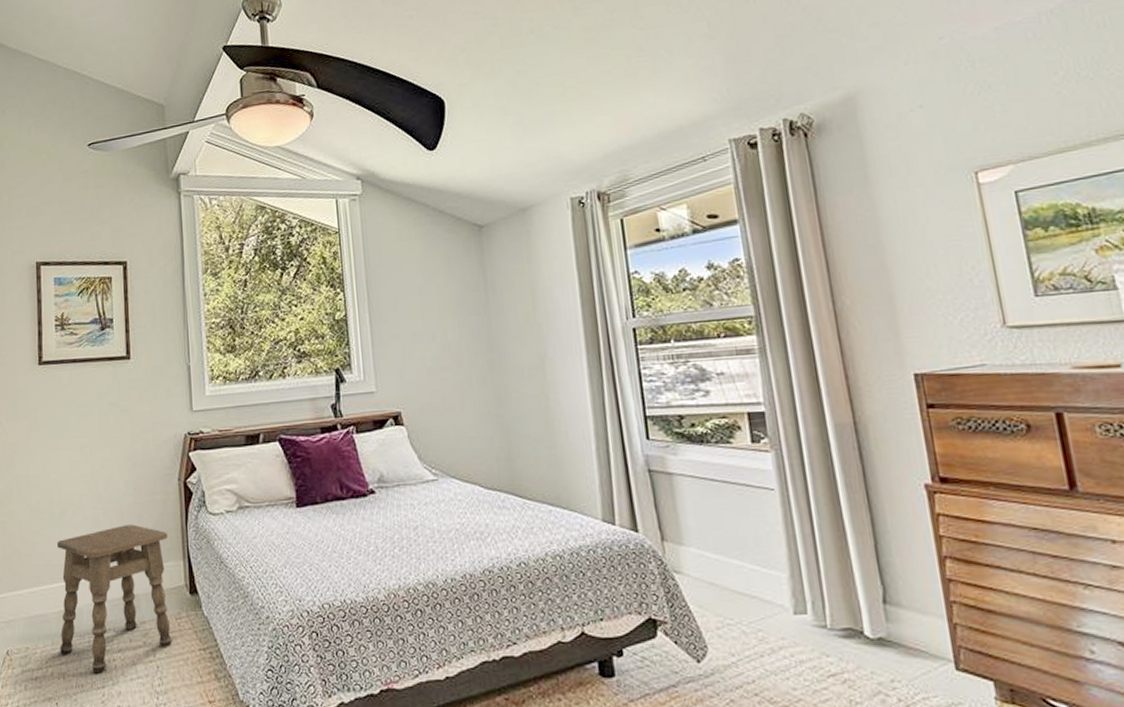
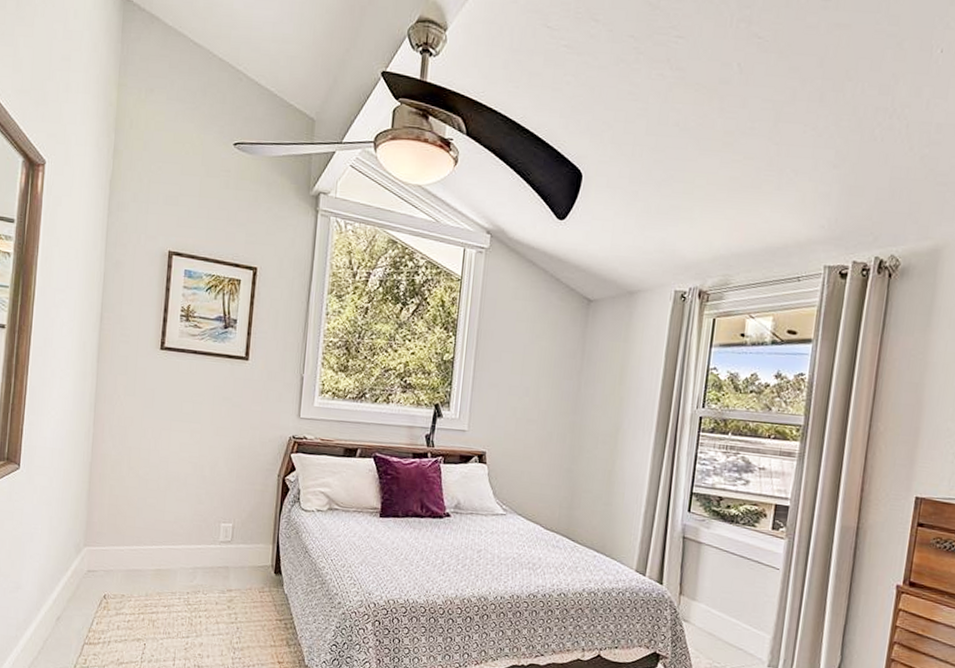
side table: present [57,524,172,674] -> none [152,506,262,626]

